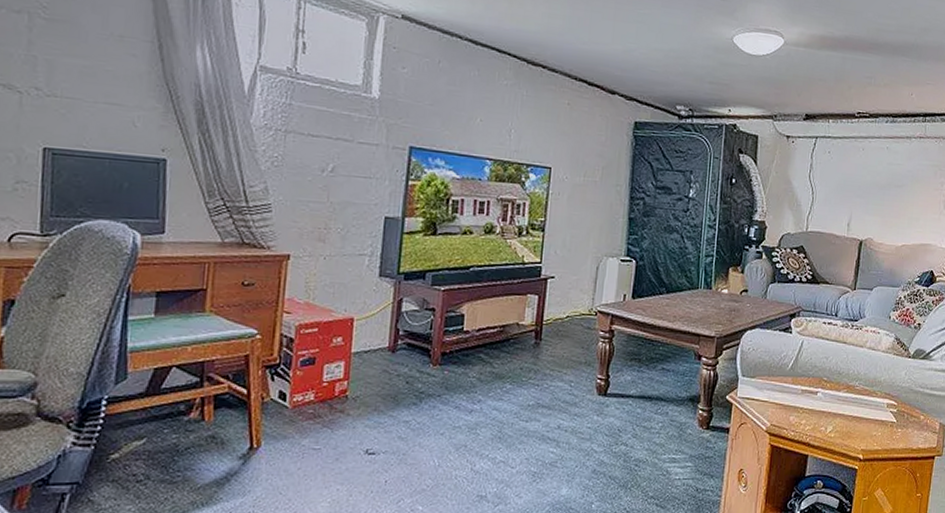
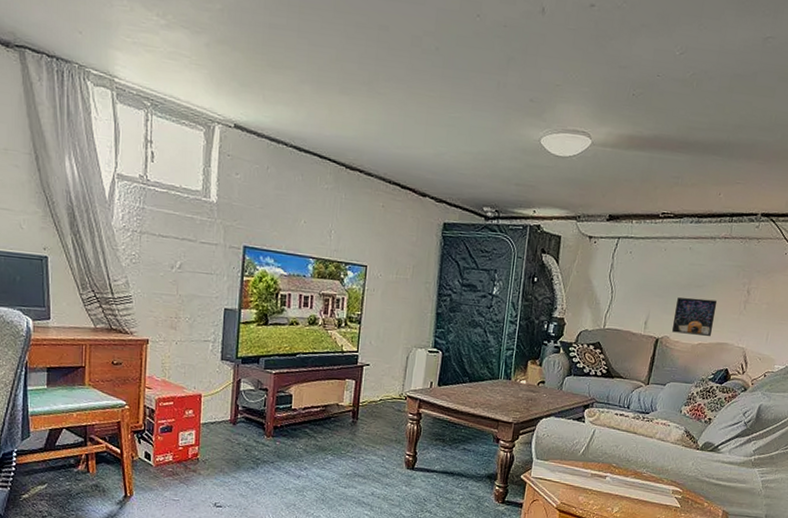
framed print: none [875,197,918,237] -> present [671,297,718,336]

